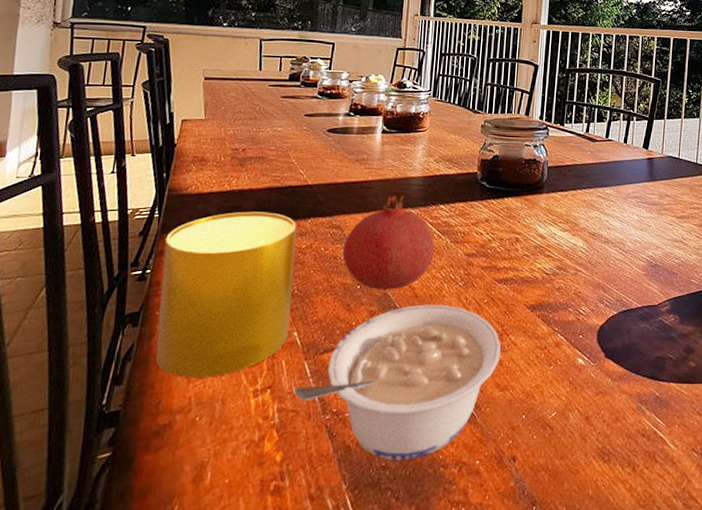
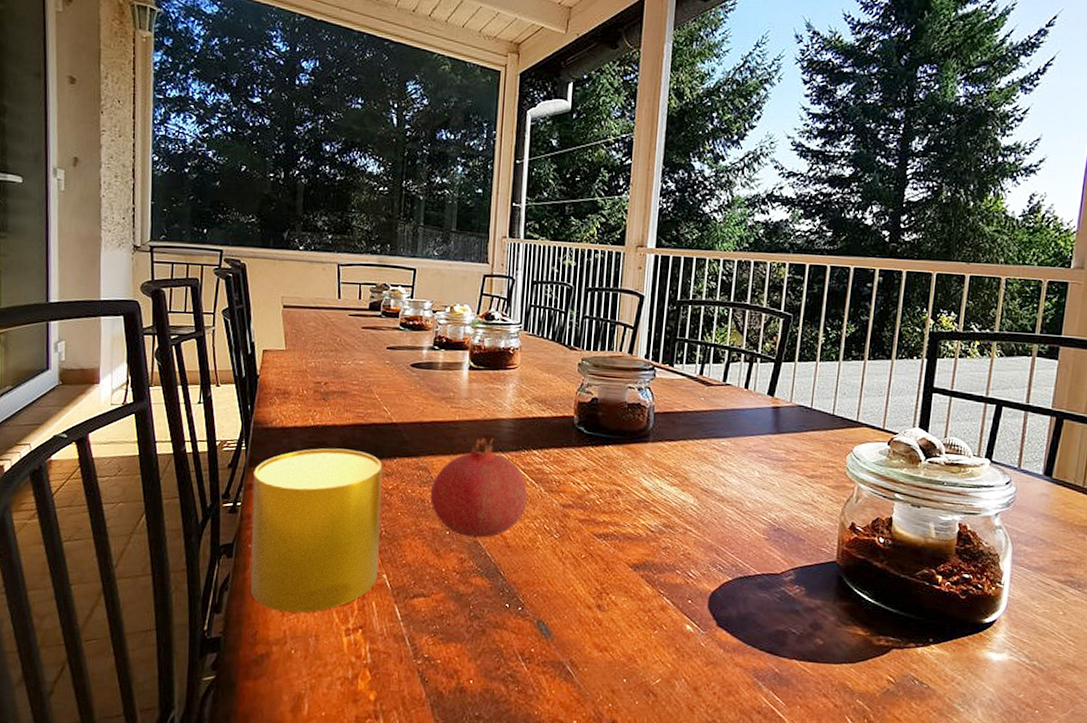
legume: present [293,304,502,460] -> none [384,555,601,712]

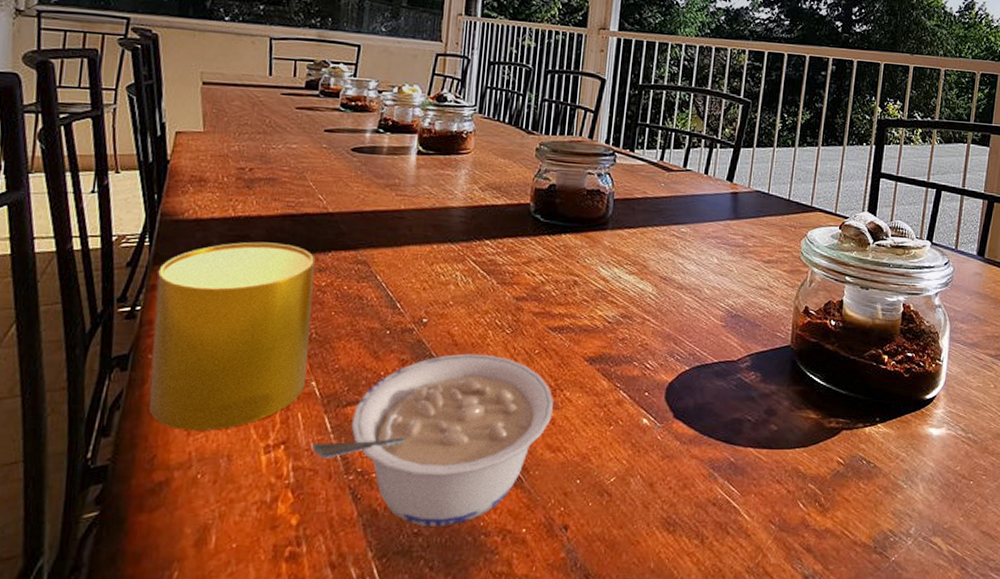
legume: none [384,555,601,712] -> present [311,353,554,526]
fruit: present [430,437,528,539] -> none [369,227,479,337]

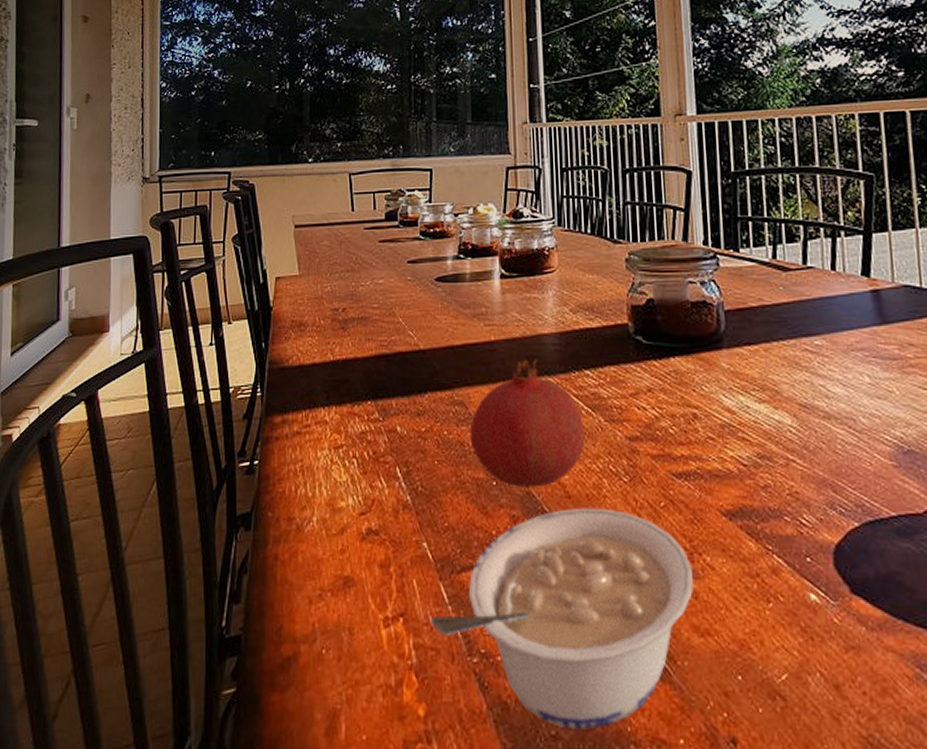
cup: present [149,242,316,430] -> none [271,386,418,599]
fruit: none [369,227,479,337] -> present [469,359,585,489]

